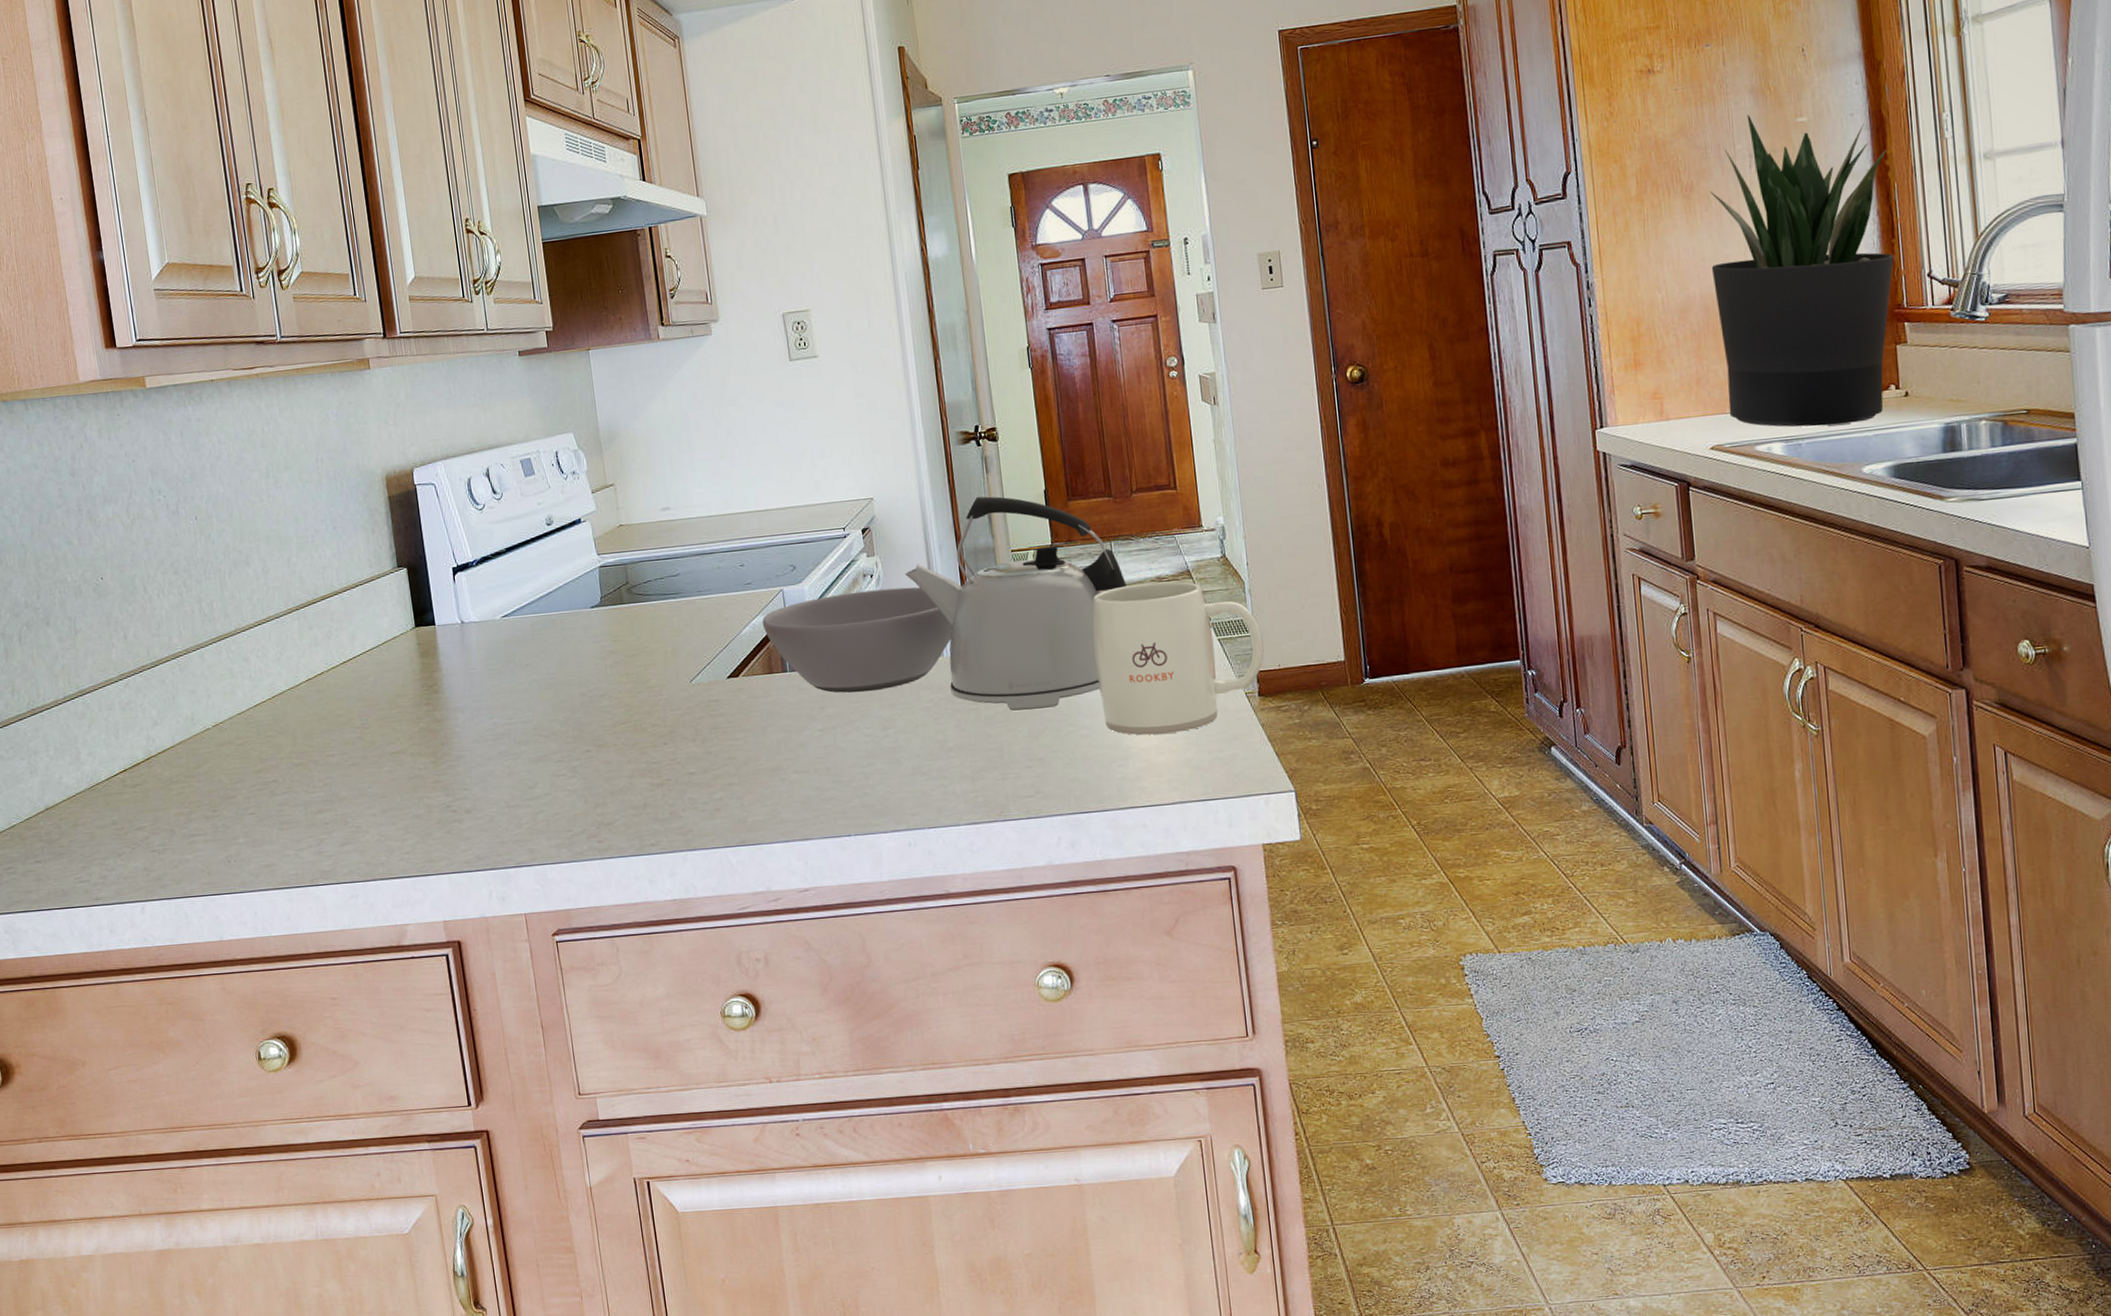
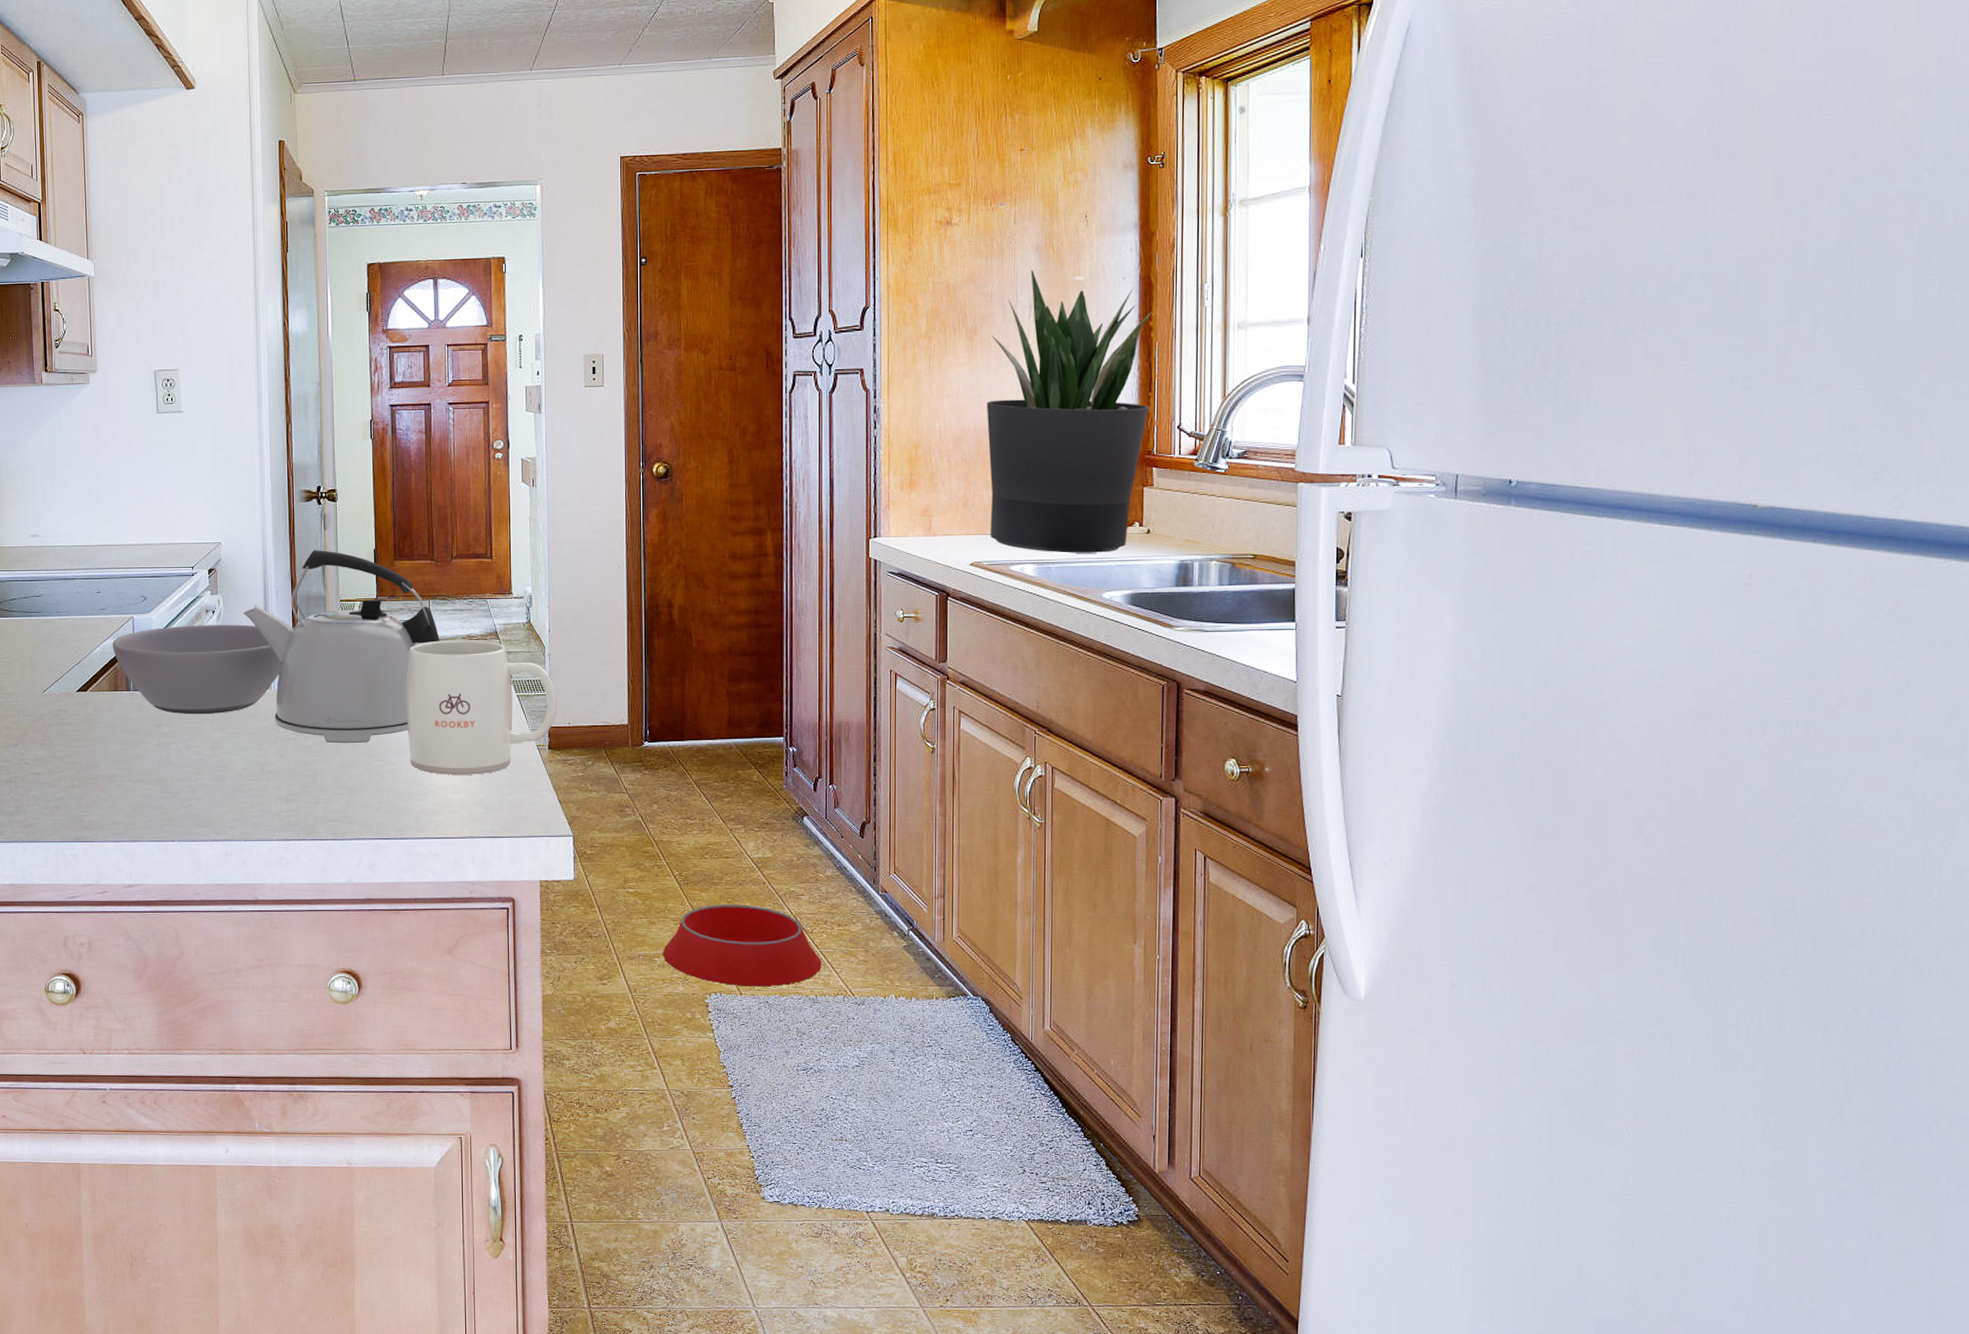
pet bowl: none [1407,851,1587,943] -> present [662,905,822,987]

